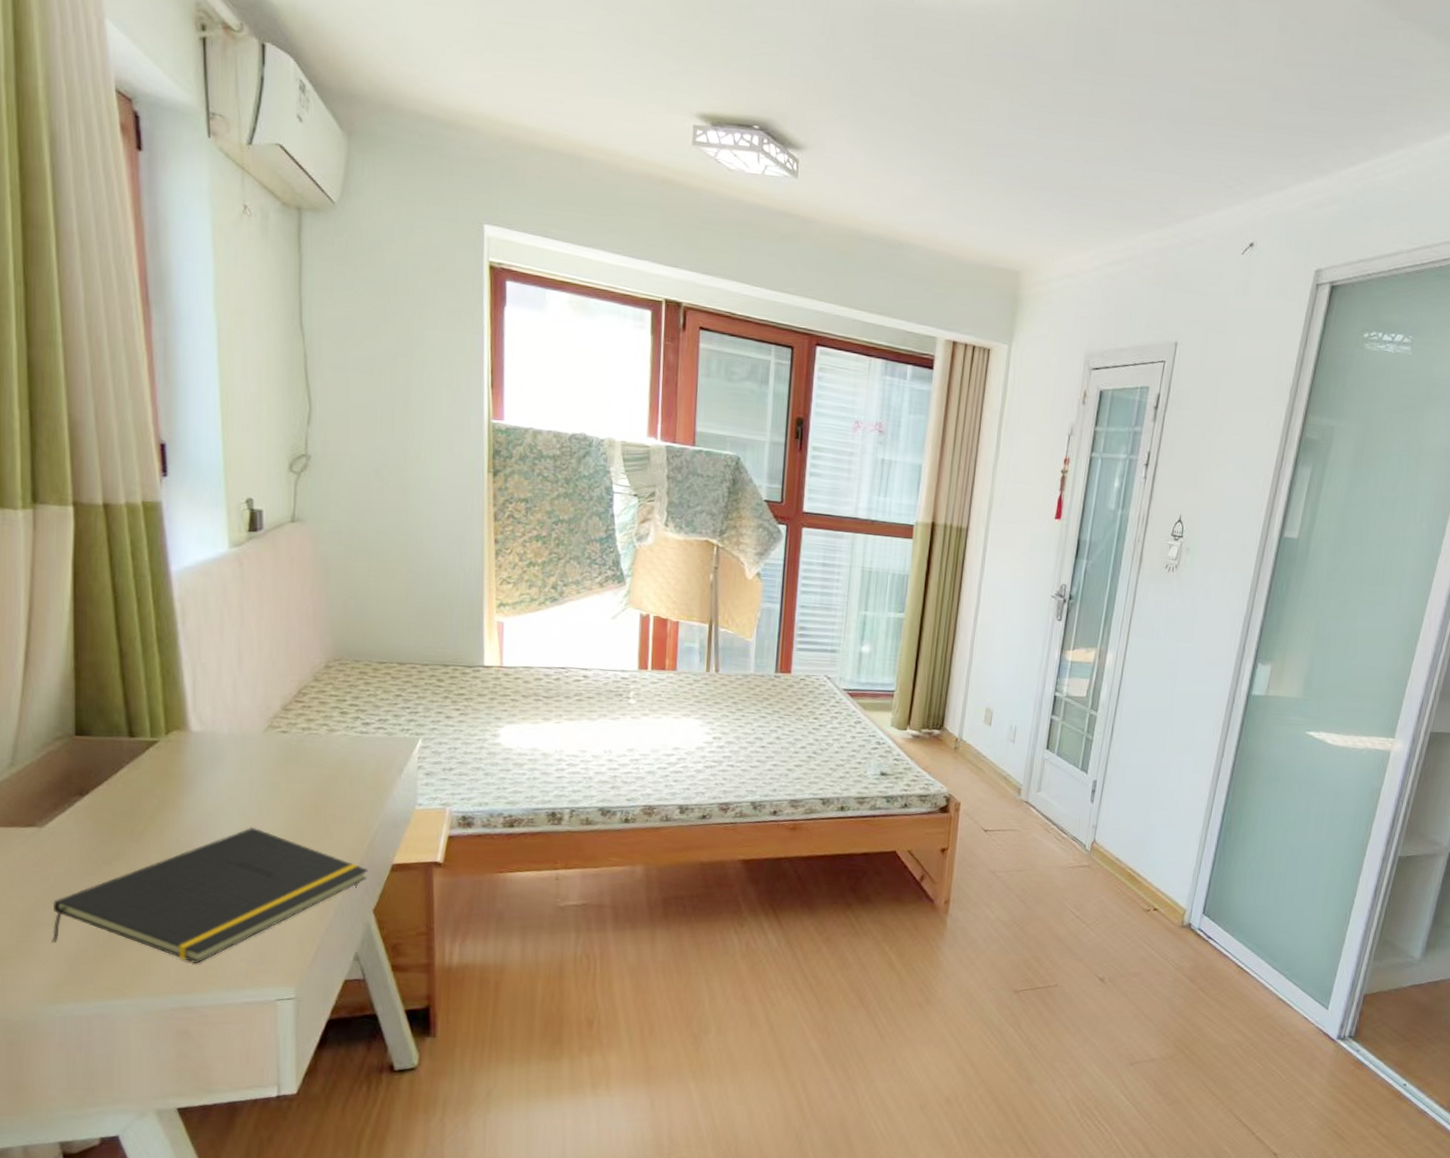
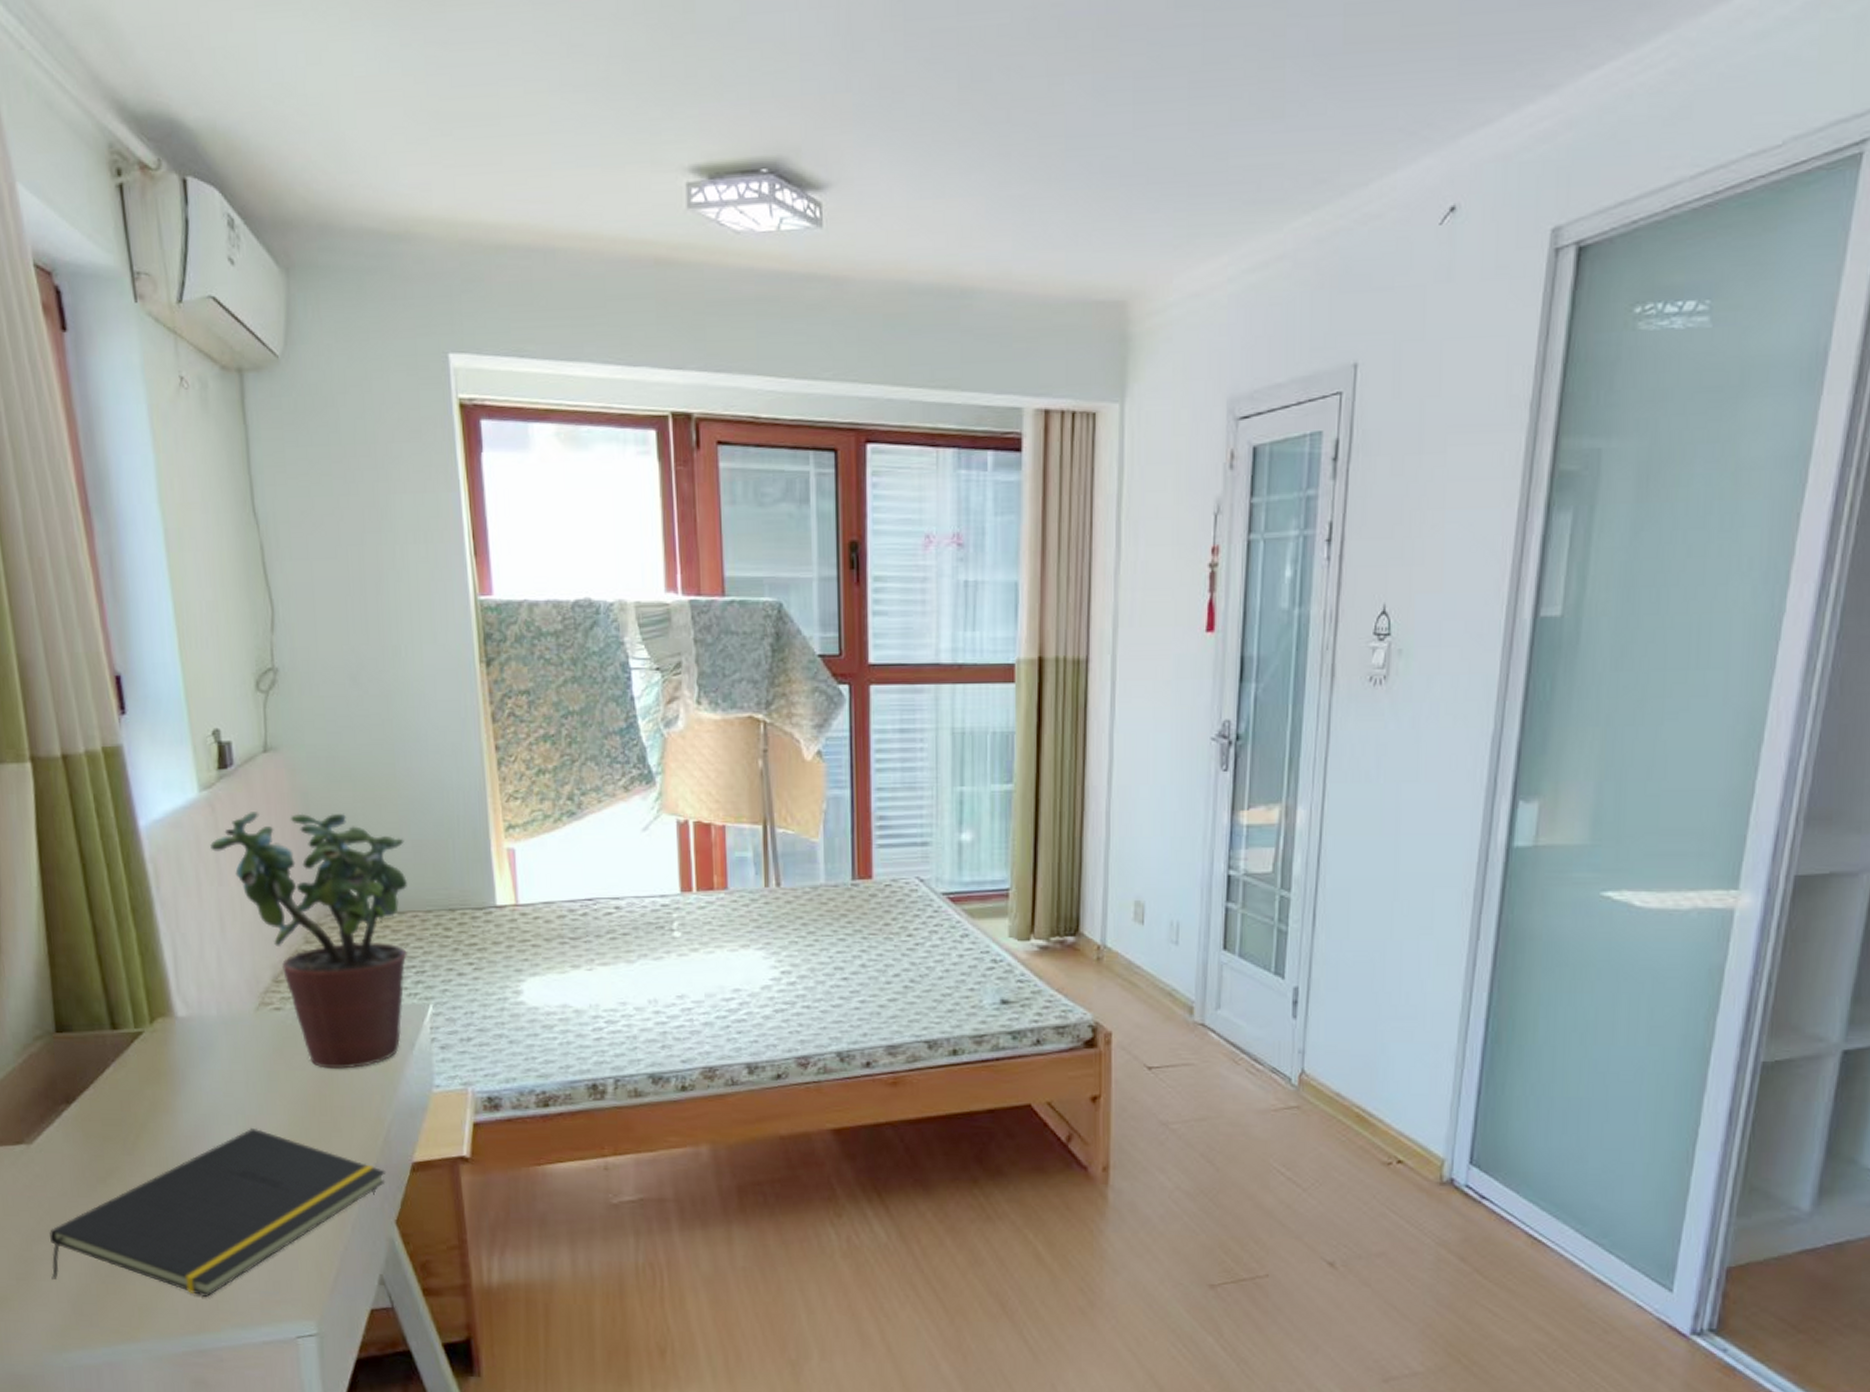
potted plant: none [235,569,410,785] -> present [210,812,408,1069]

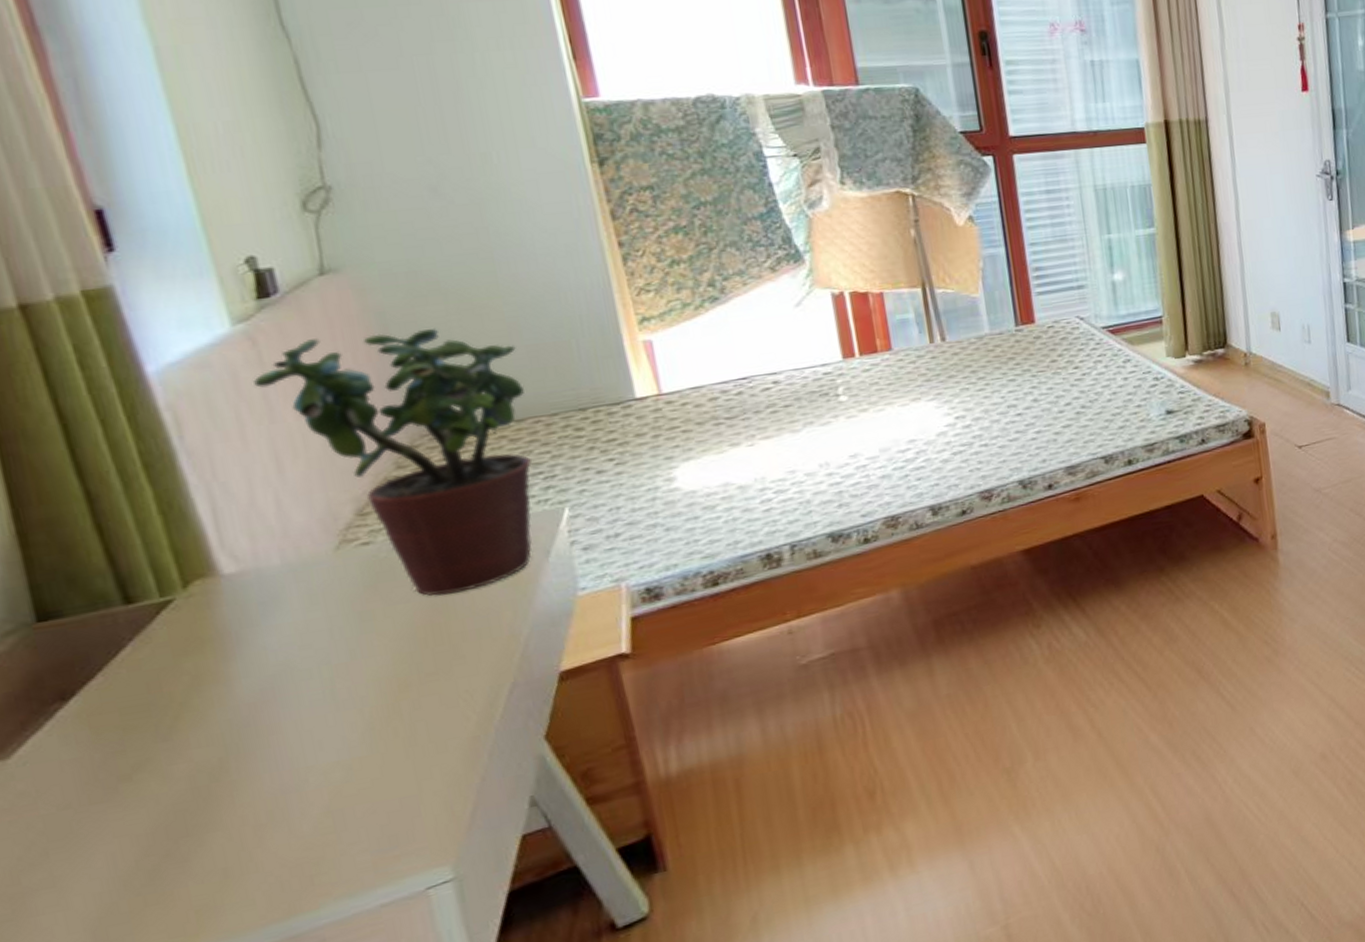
notepad: present [50,1127,387,1297] -> none [47,676,528,910]

